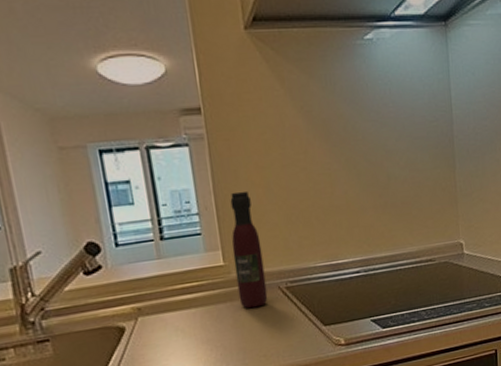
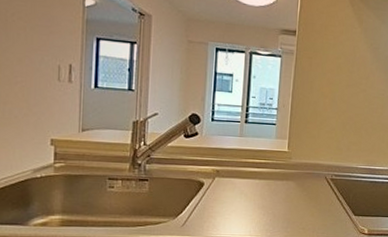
wine bottle: present [230,191,268,309] -> none [293,98,319,190]

